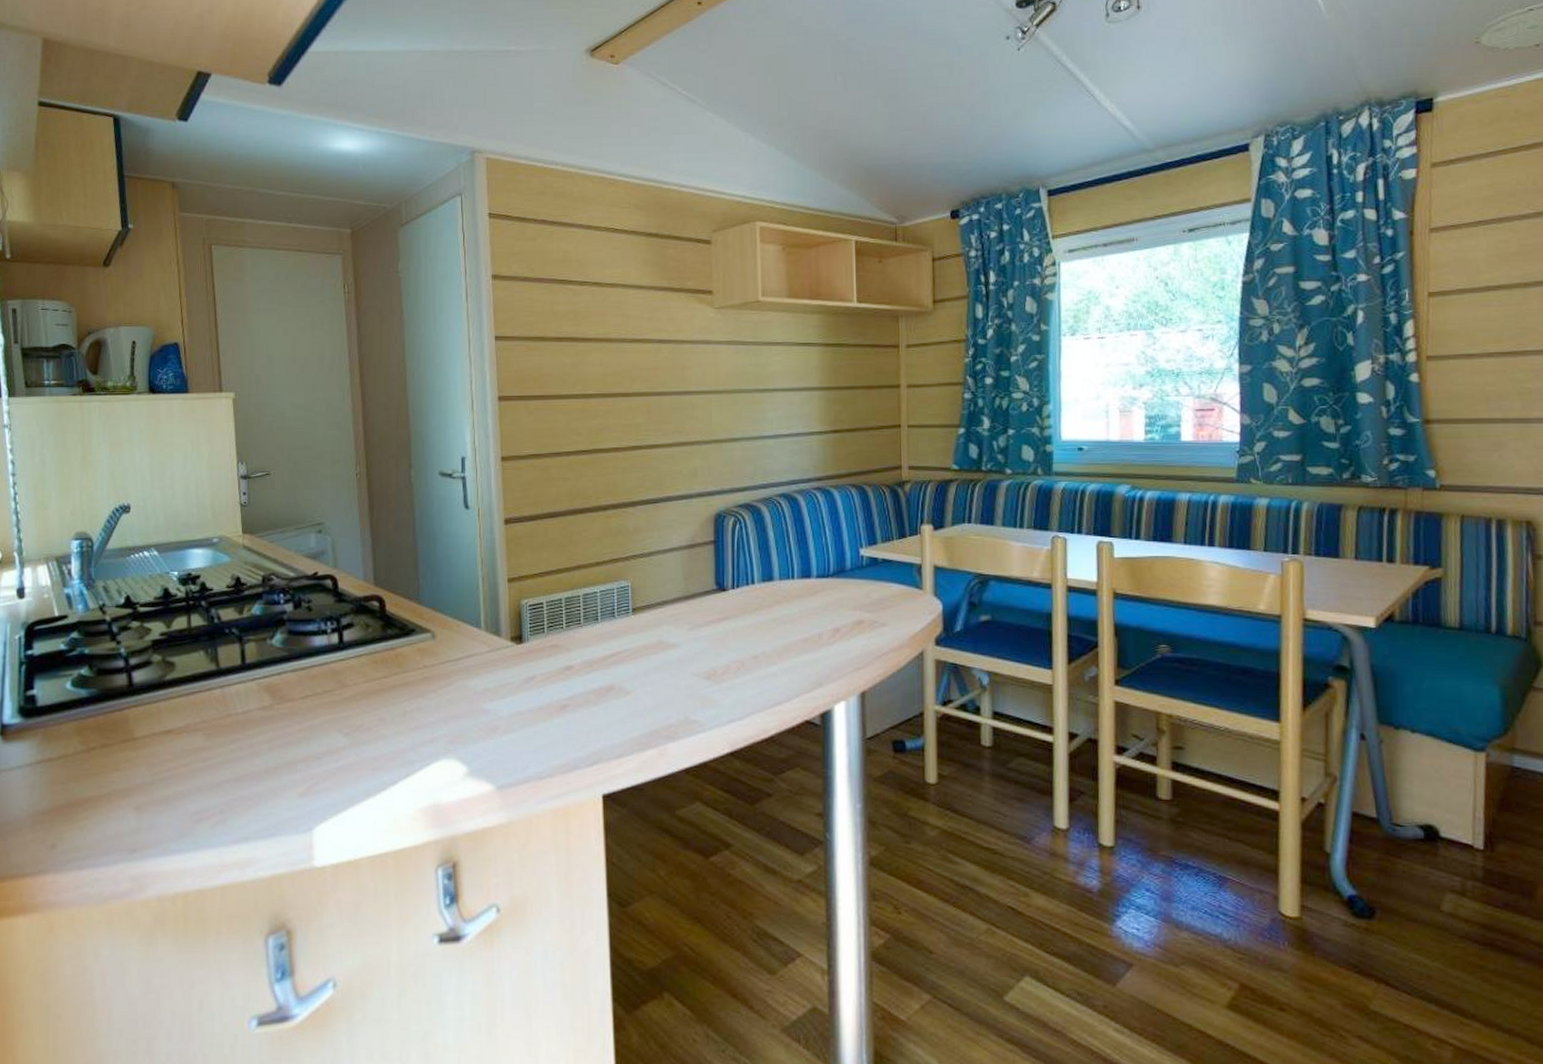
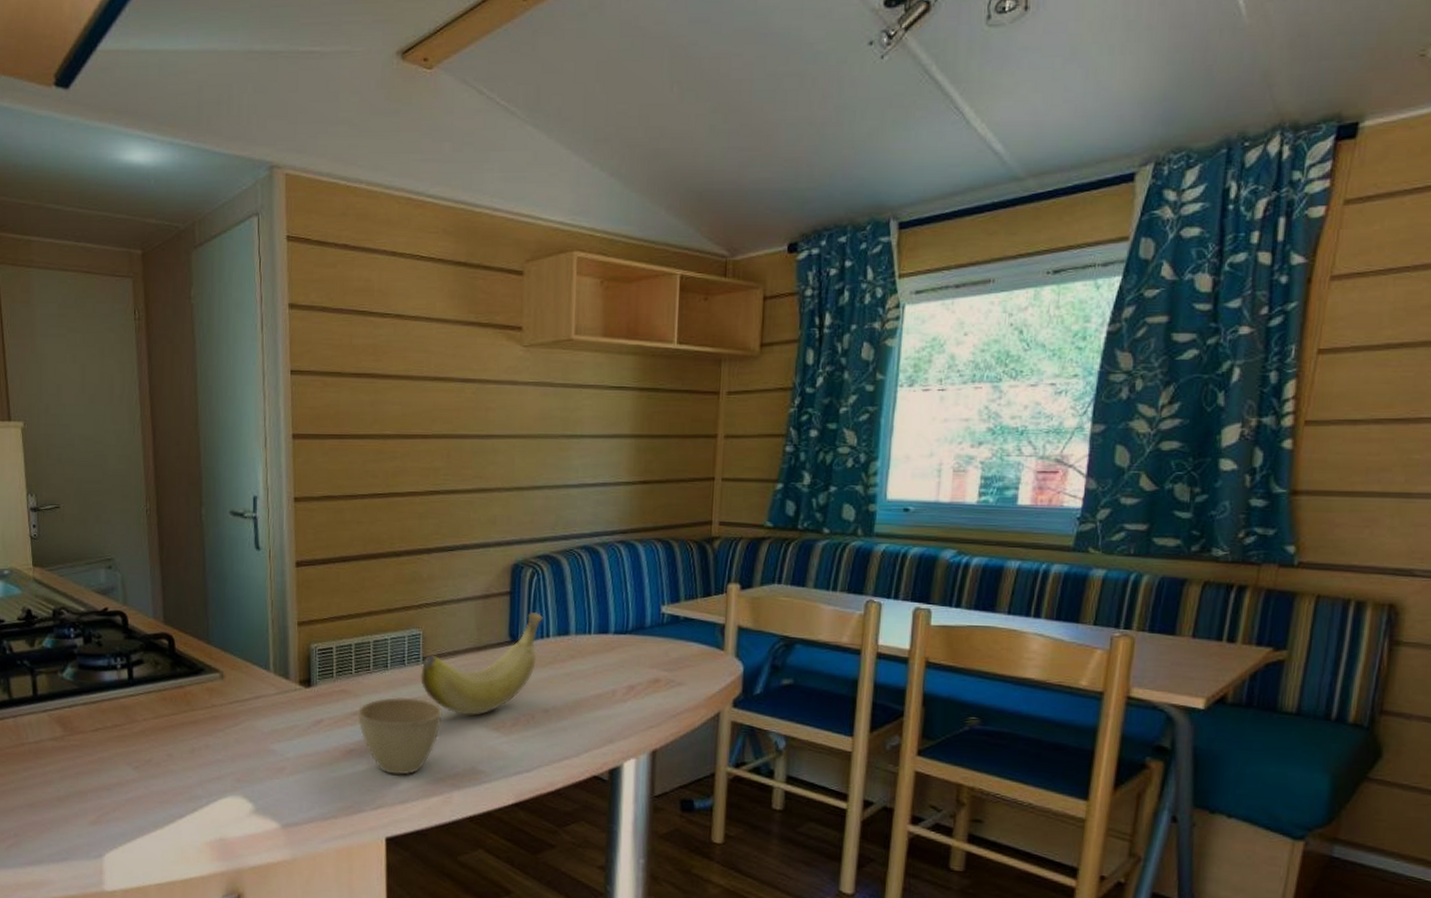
cup: none [569,650,654,729] -> present [357,697,443,775]
banana: none [631,560,747,665] -> present [420,612,543,716]

